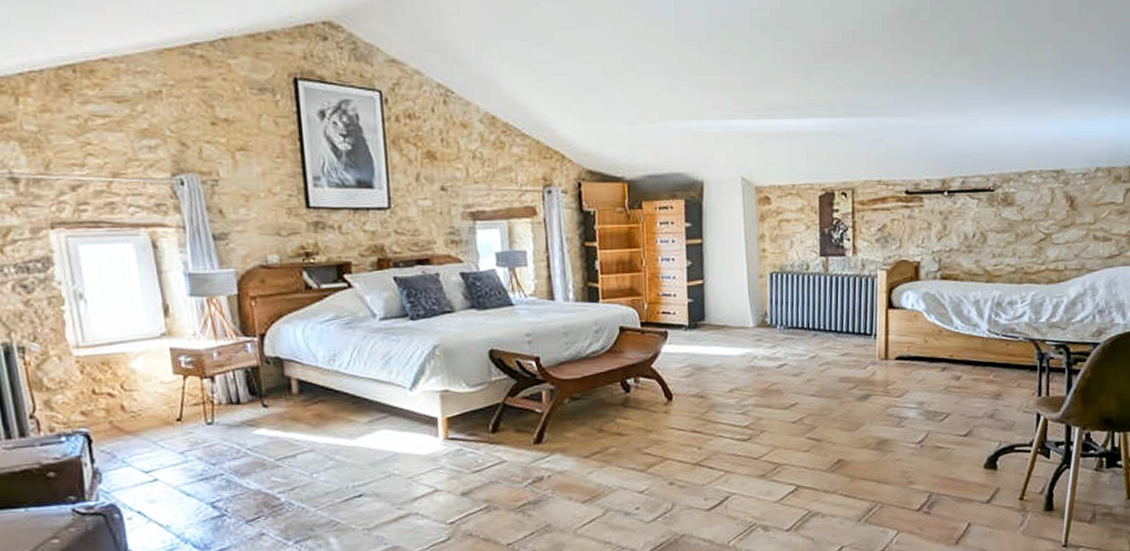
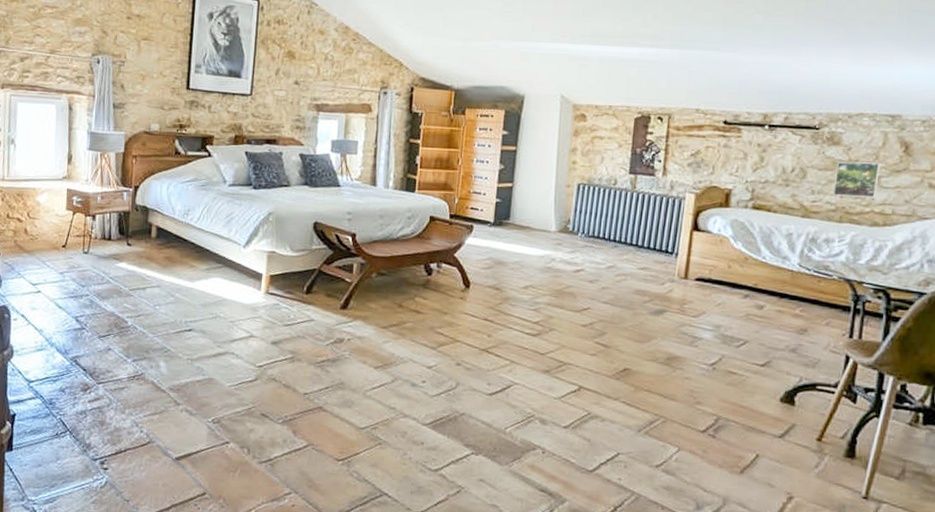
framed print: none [1011,220,1051,257] -> present [833,162,880,198]

